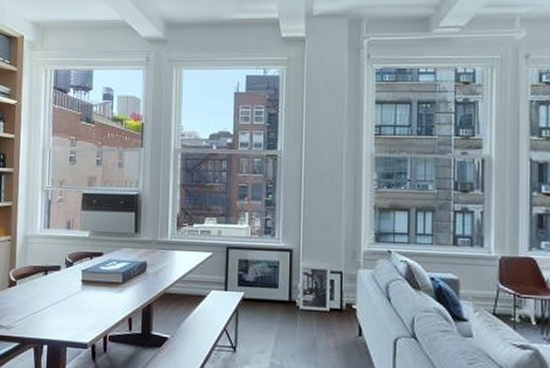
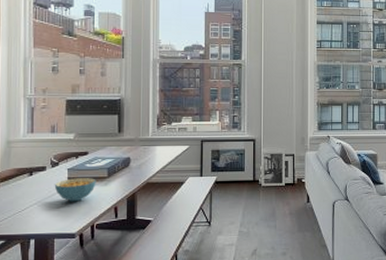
cereal bowl: none [68,281,110,308] -> present [54,178,96,202]

